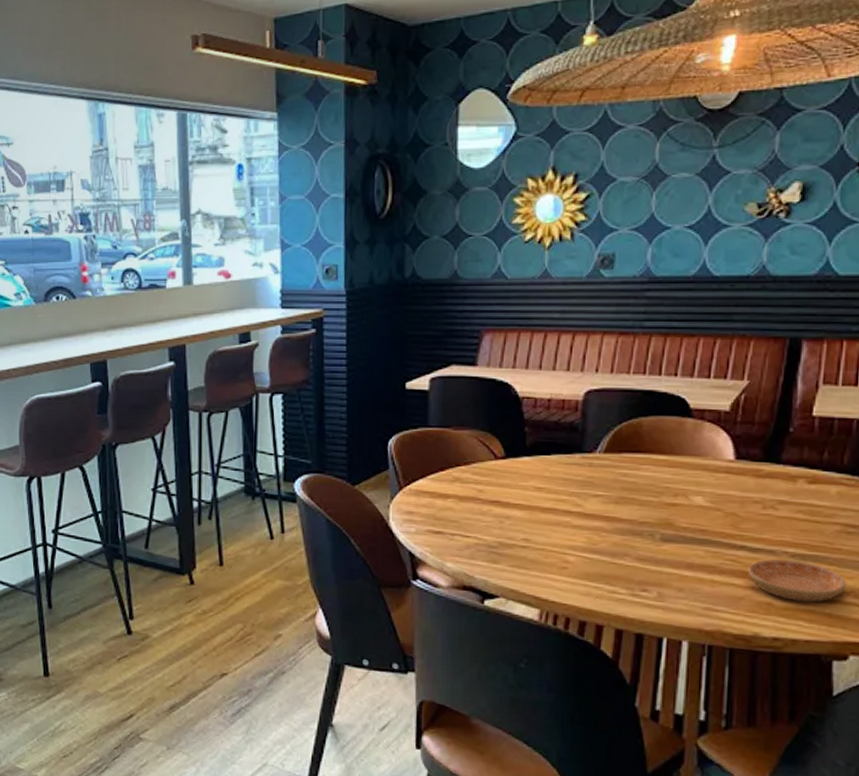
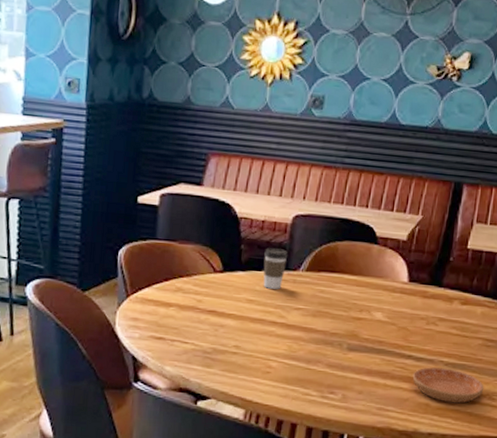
coffee cup: none [552,429,581,475] -> present [263,248,288,289]

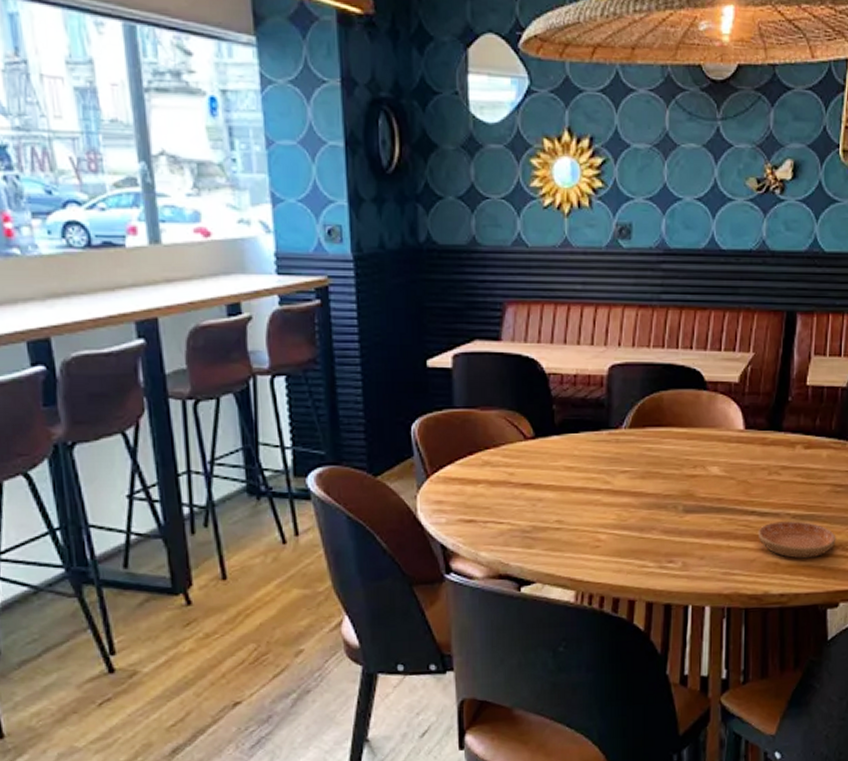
coffee cup: present [263,248,288,289] -> none [580,405,607,452]

